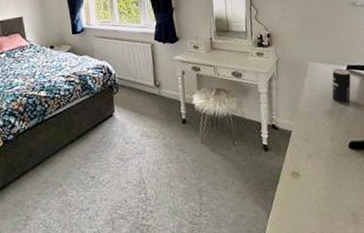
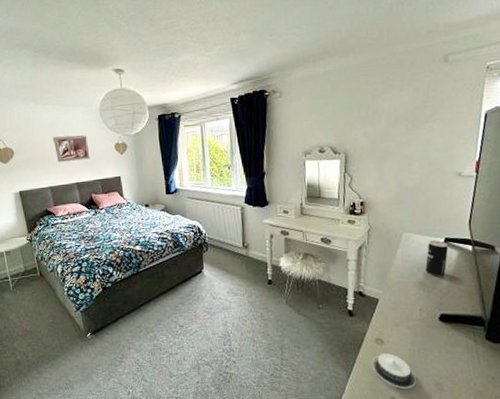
architectural model: none [289,187,334,224] -> present [371,353,416,390]

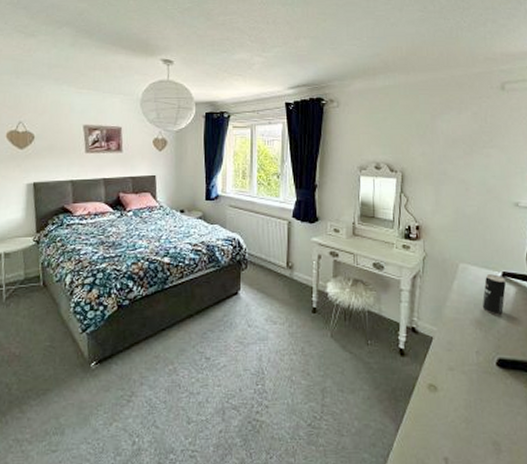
architectural model: present [371,353,416,390] -> none [423,403,472,449]

